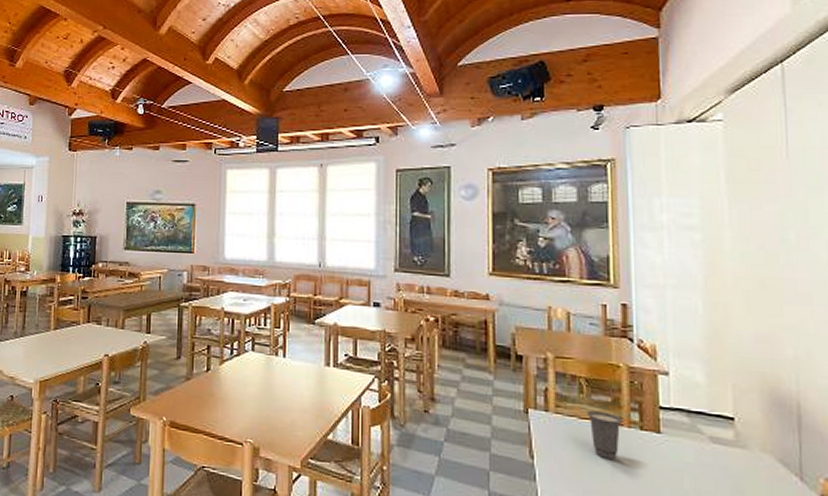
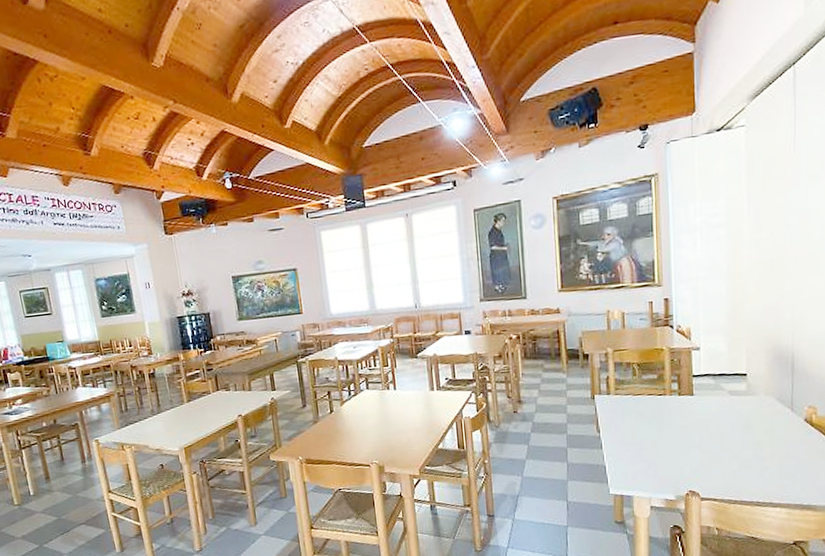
cup: present [586,410,622,461] -> none [638,387,665,423]

